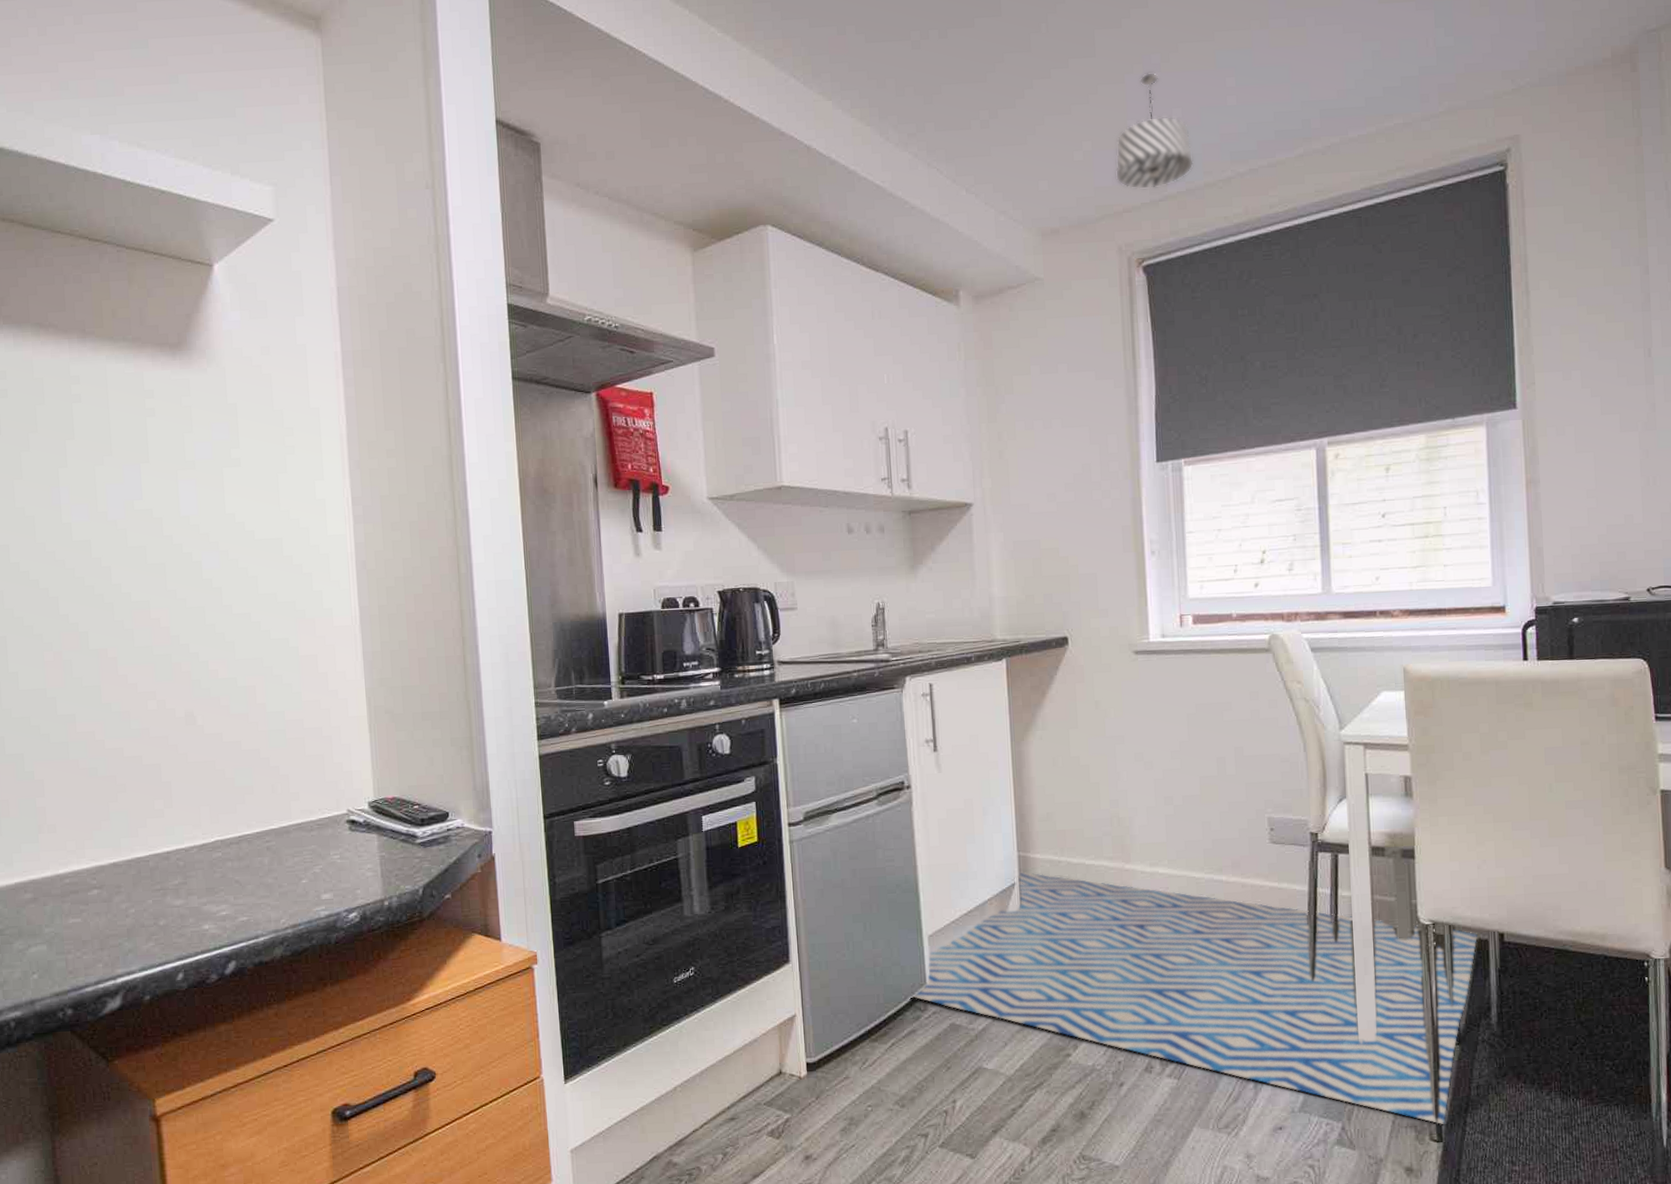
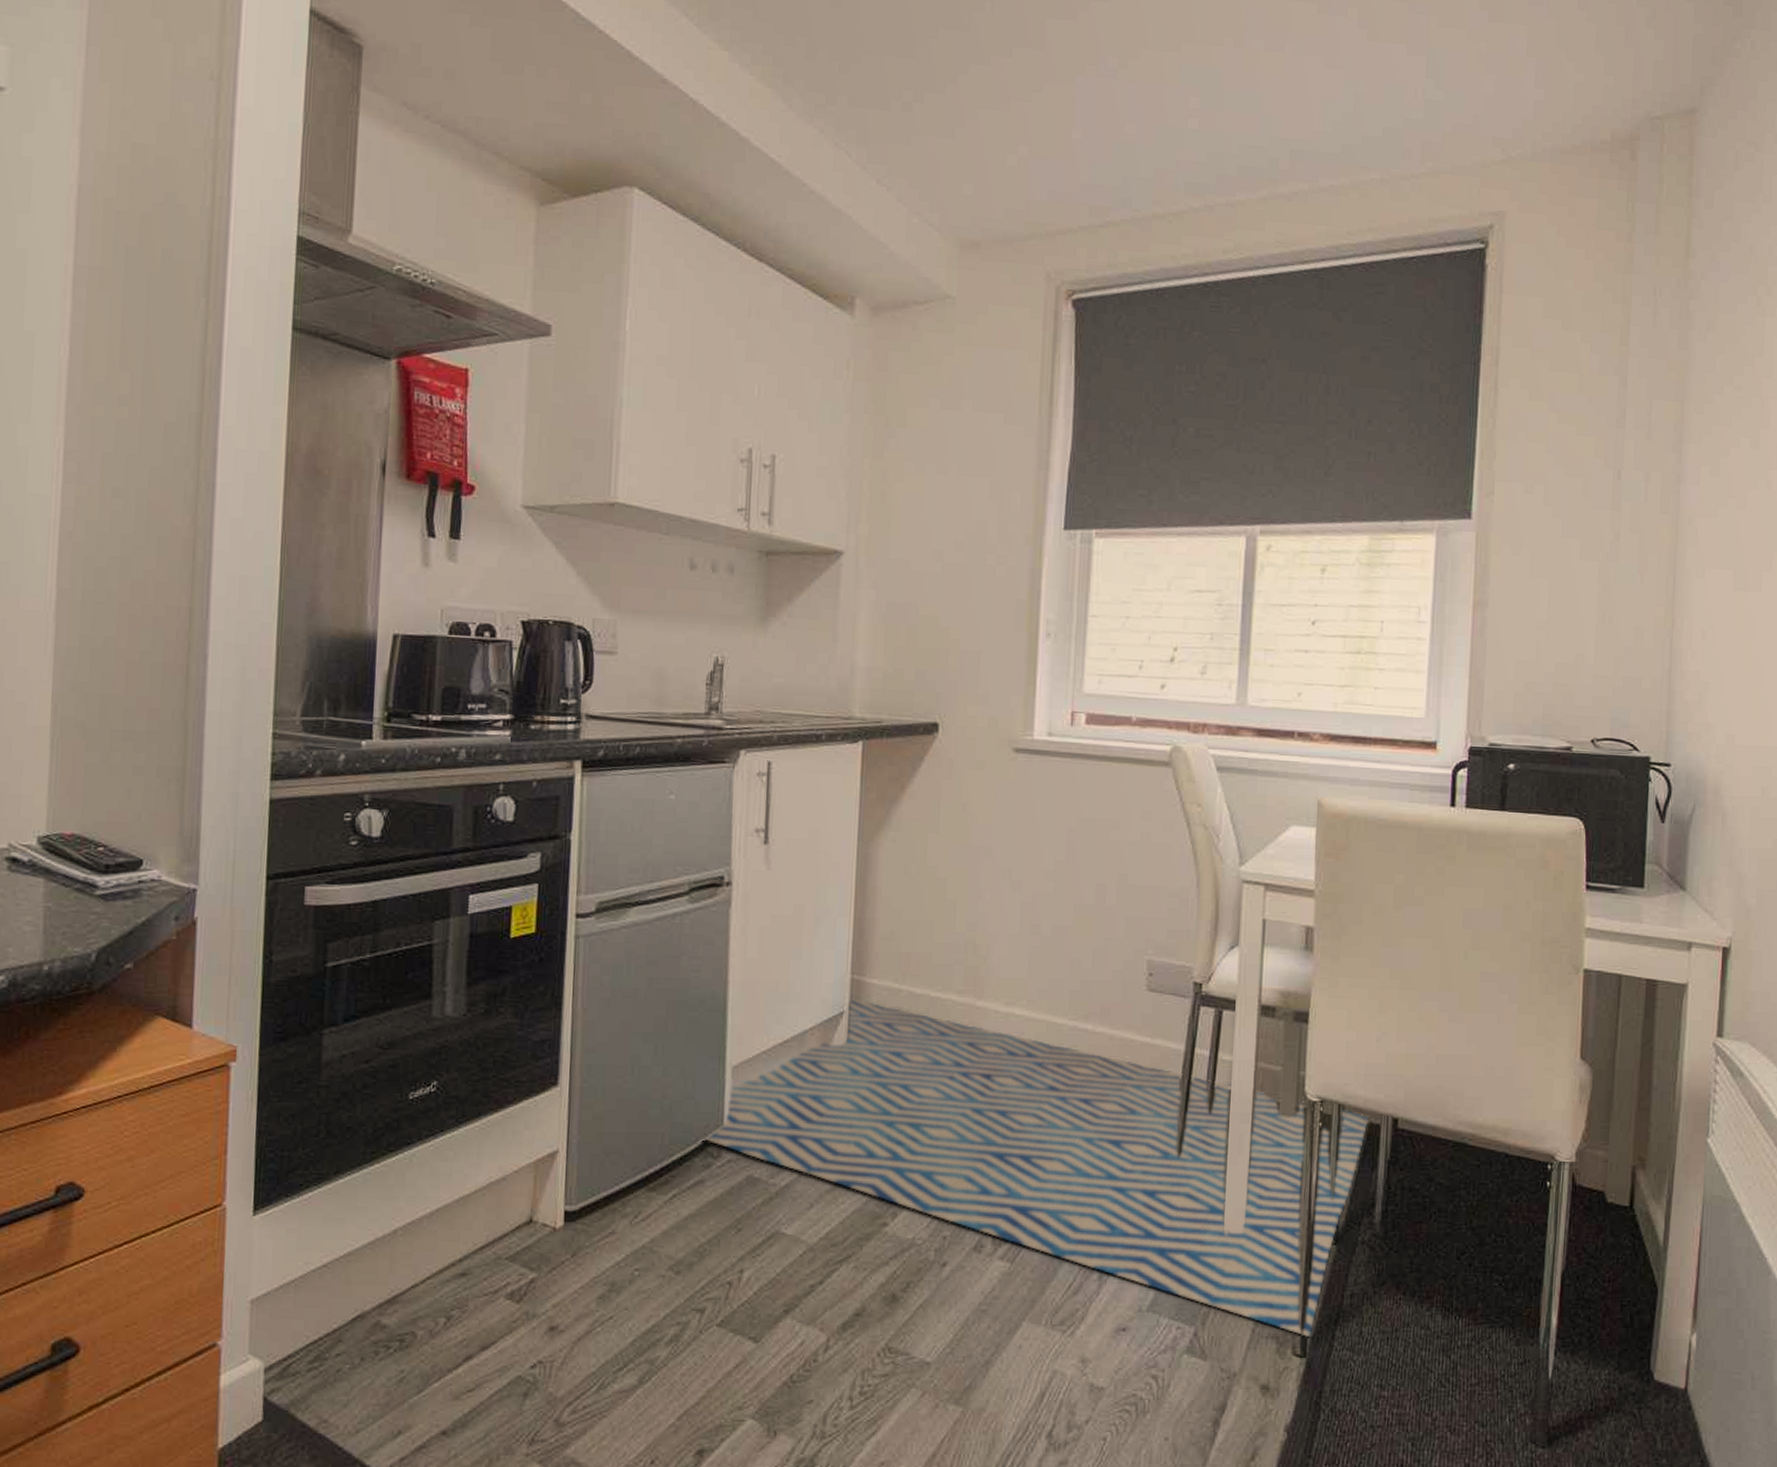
pendant light: present [1115,71,1194,190] -> none [1052,76,1144,212]

